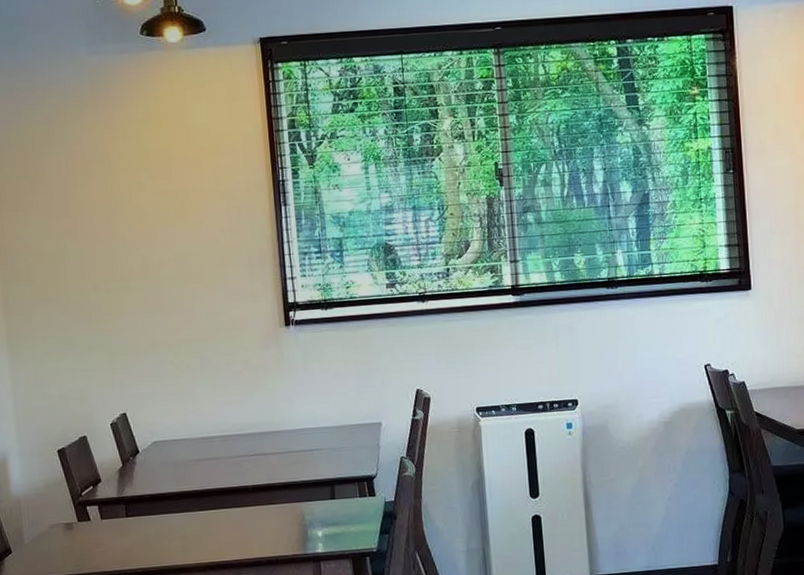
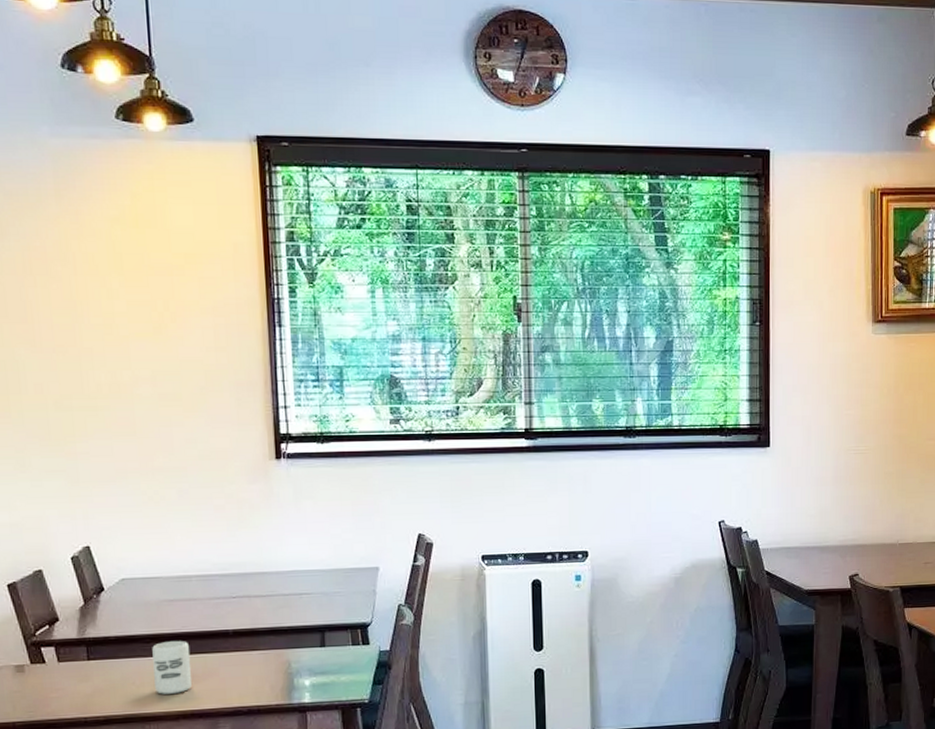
cup: none [181,496,217,547] -> present [152,640,192,694]

